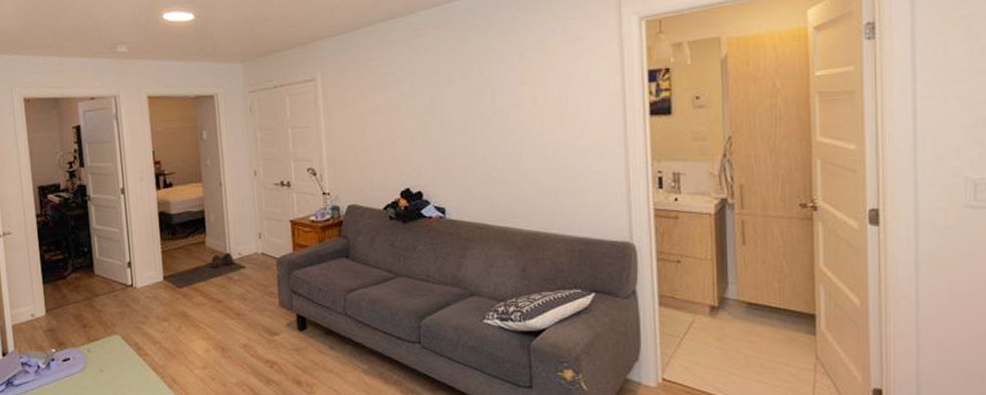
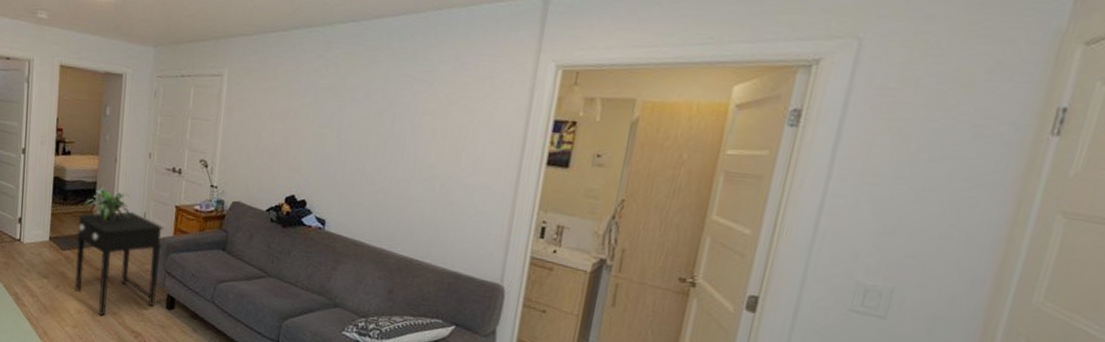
side table: none [190,234,285,351] -> present [74,211,164,316]
potted plant: none [194,215,244,250] -> present [84,187,130,222]

